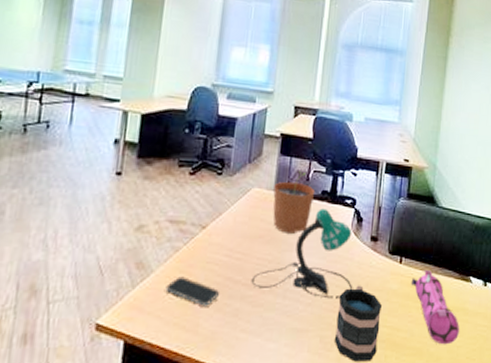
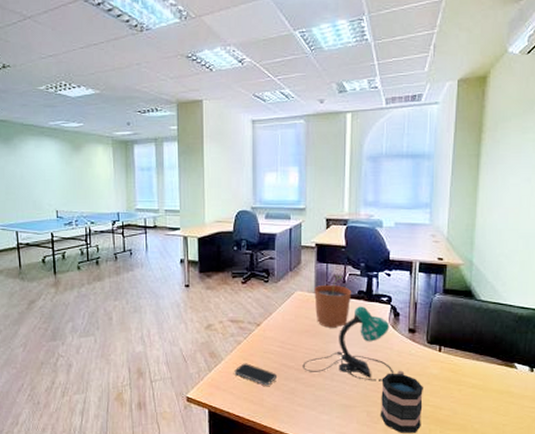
pencil case: present [410,270,459,345] -> none [451,358,504,423]

